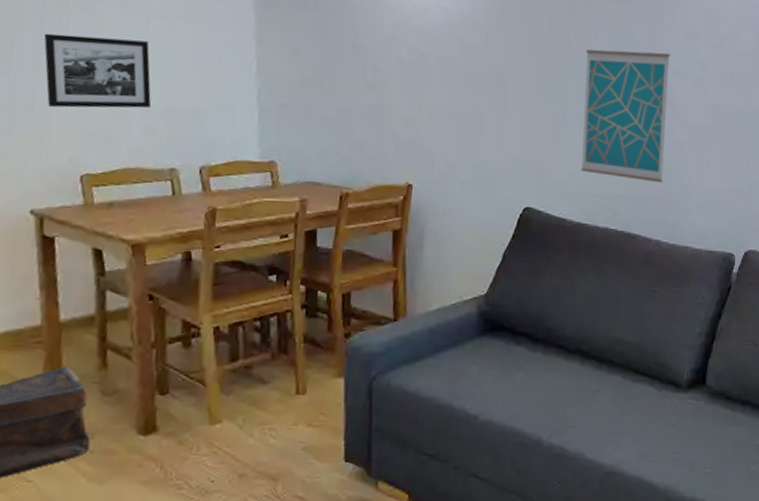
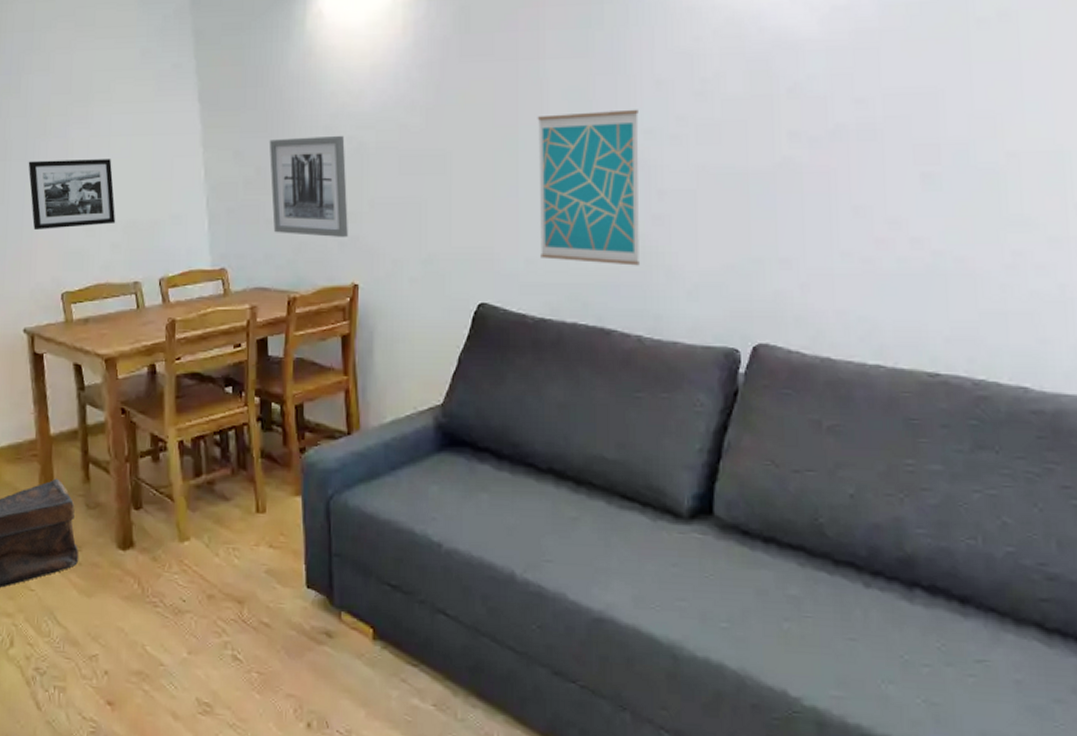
wall art: none [328,42,407,140] -> present [269,135,348,237]

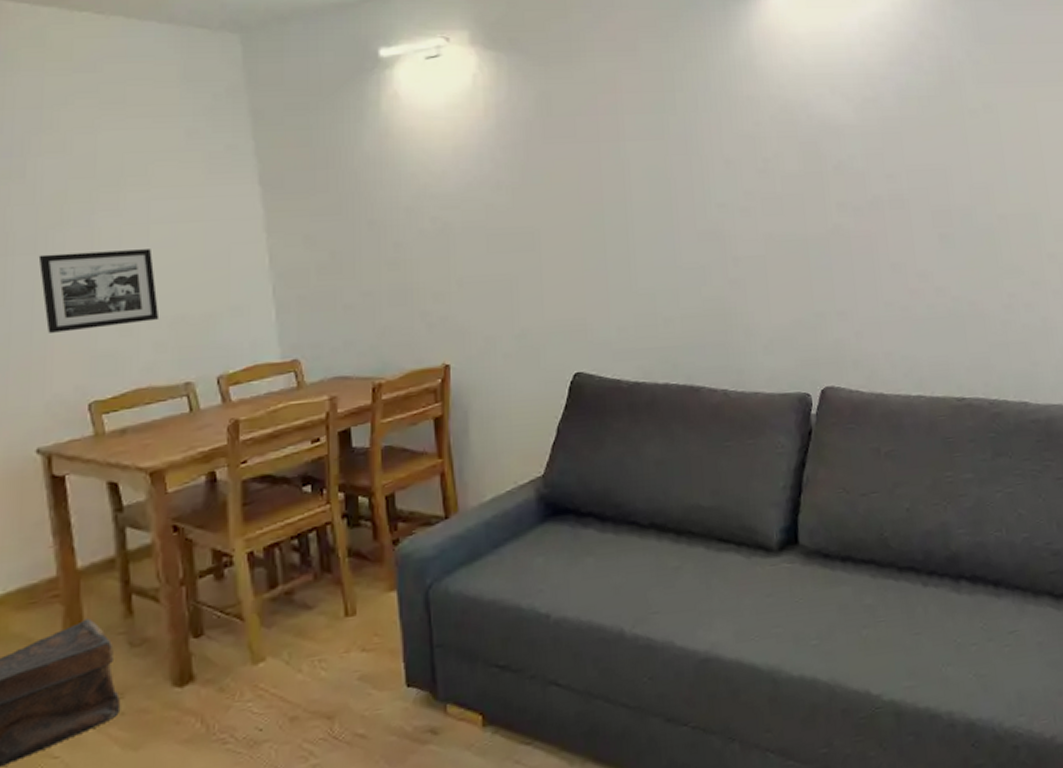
wall art: present [269,135,348,237] -> none [344,216,436,319]
wall art: present [537,109,639,266] -> none [620,185,721,327]

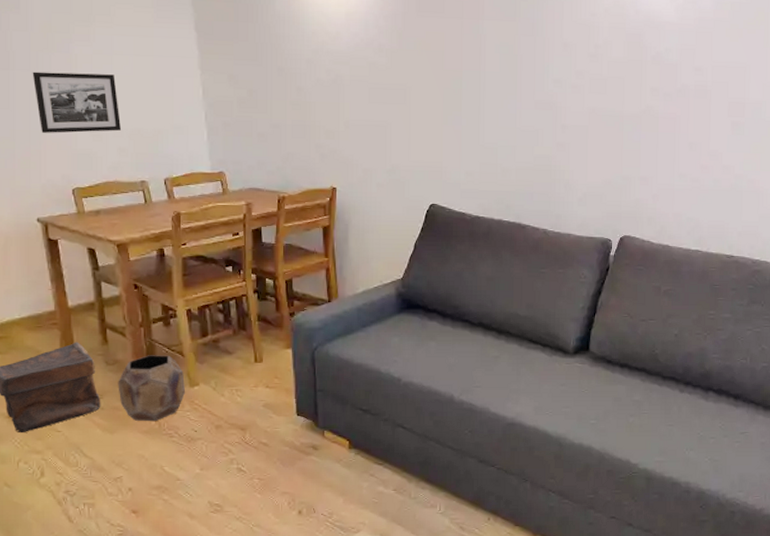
planter: none [146,621,246,726] -> present [118,355,186,422]

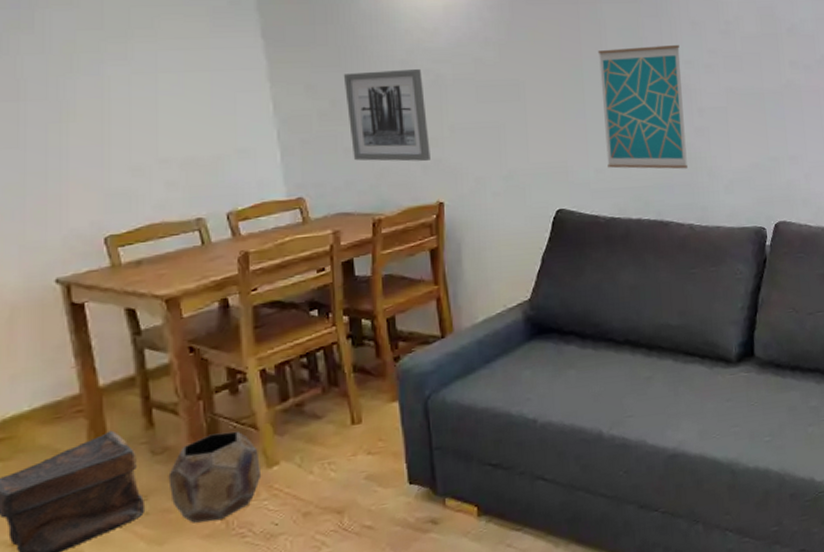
picture frame: present [32,71,122,133] -> none [50,96,170,173]
wall art: none [259,67,328,150] -> present [343,68,430,162]
wall art: none [476,63,550,179] -> present [597,44,688,169]

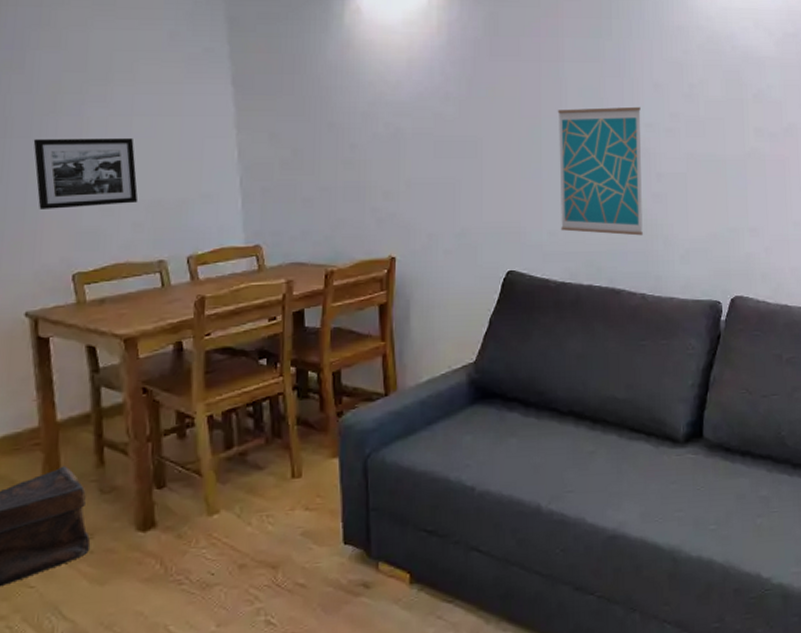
picture frame: none [50,96,170,173] -> present [33,138,139,209]
planter: present [168,430,262,523] -> none [114,475,202,566]
wall art: present [343,68,430,162] -> none [306,121,386,214]

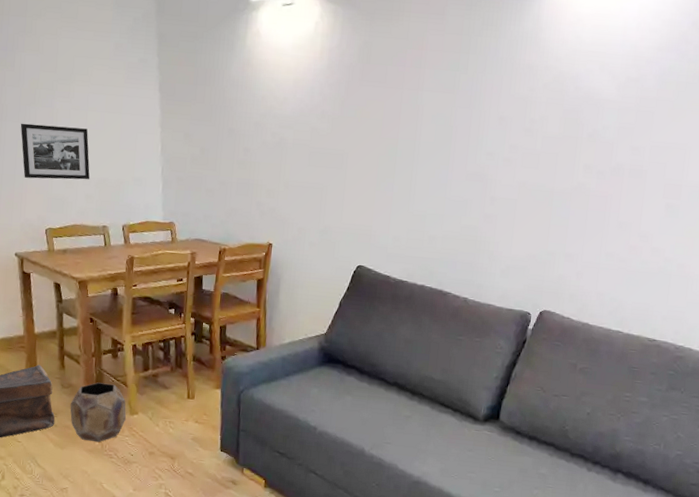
planter: none [114,475,202,566] -> present [70,382,127,443]
wall art: present [557,106,643,236] -> none [404,133,485,249]

